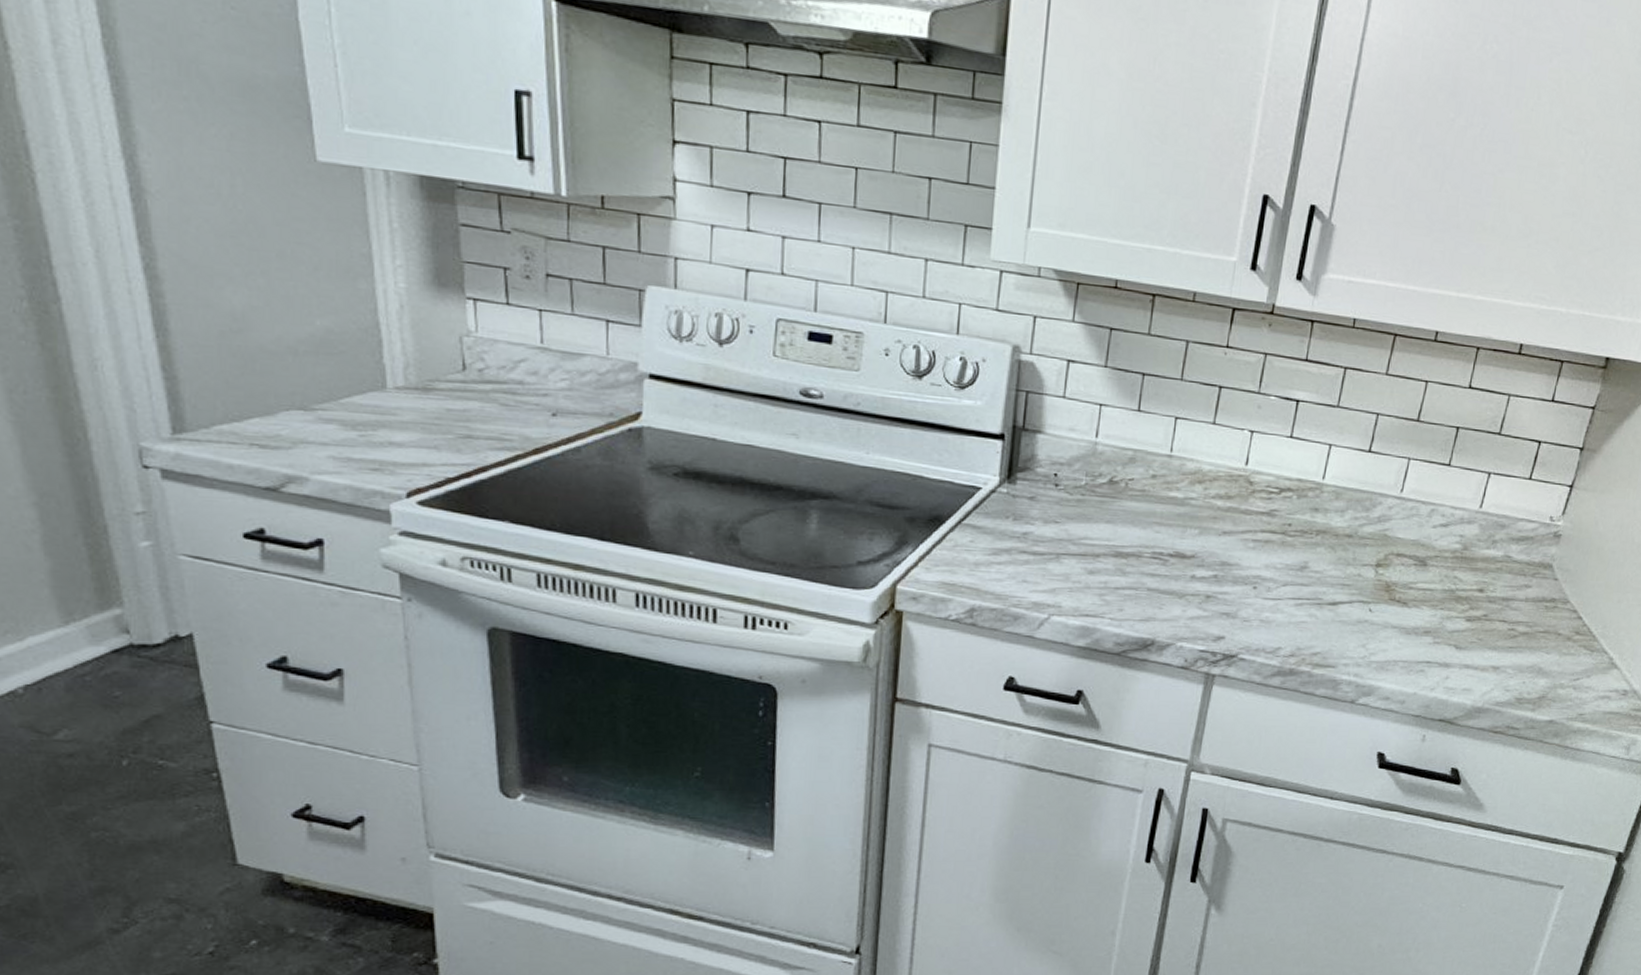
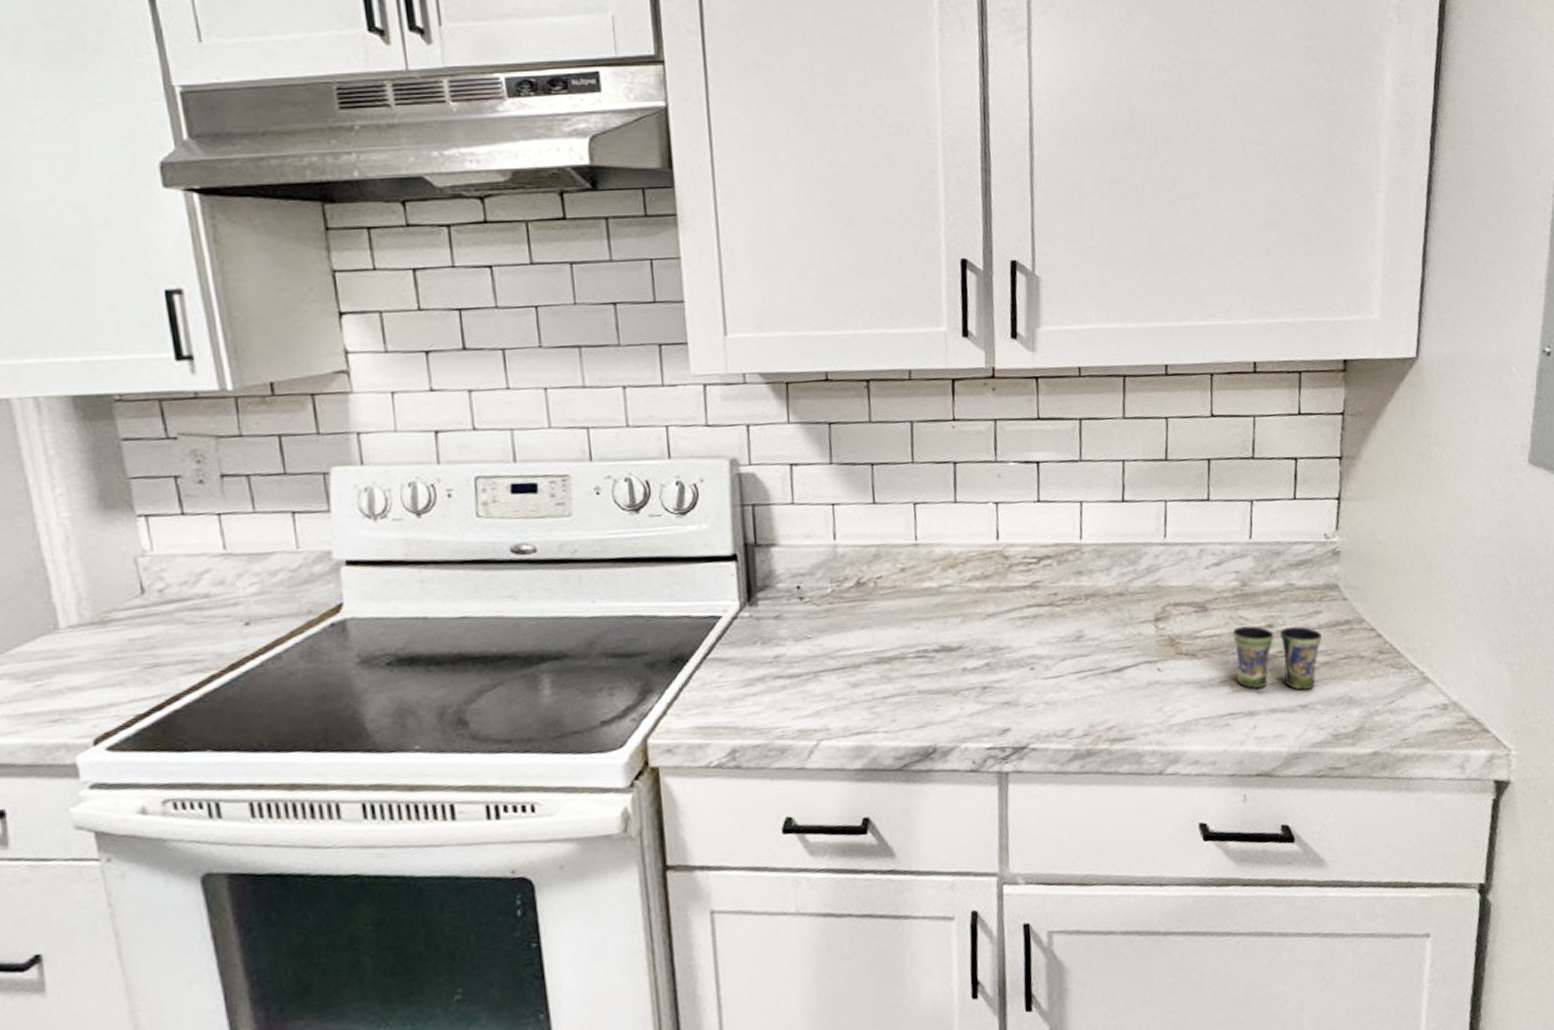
cup: none [1440,585,1528,653] -> present [1232,625,1323,690]

